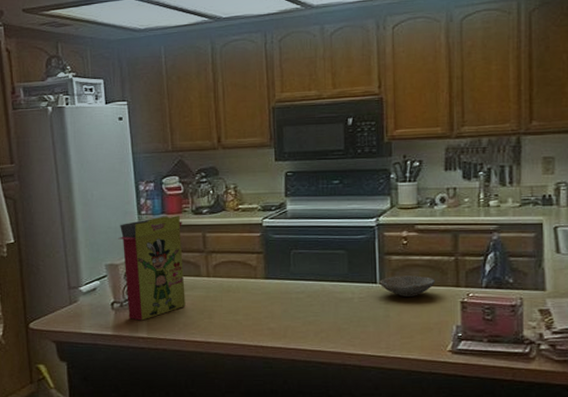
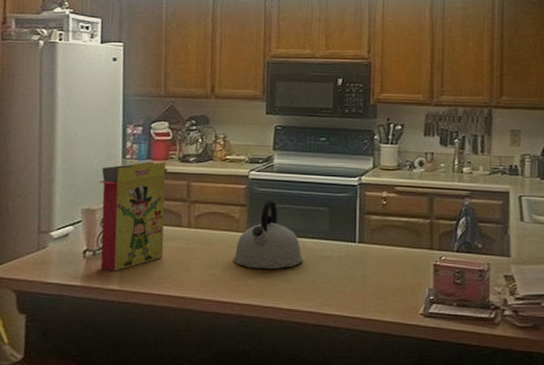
kettle: none [254,245,324,313] -> present [233,198,303,270]
bowl: present [379,275,436,297] -> none [358,236,412,257]

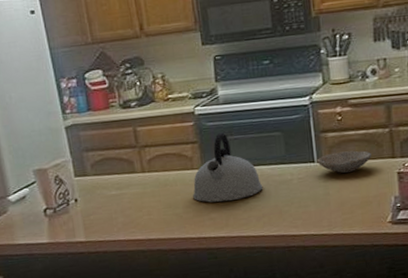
cereal box: present [98,161,168,271] -> none [43,111,123,225]
bowl: none [358,236,412,257] -> present [317,150,372,173]

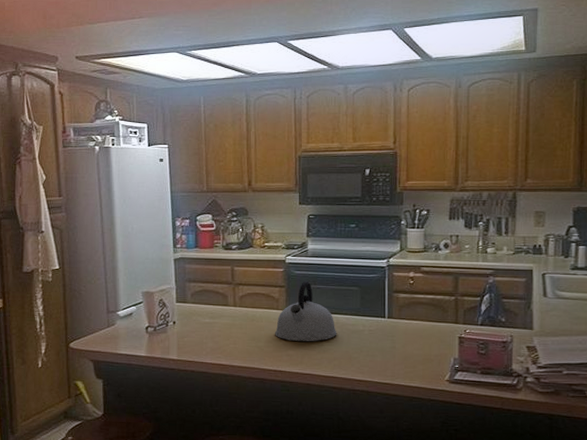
bowl: present [317,150,372,173] -> none [387,312,438,331]

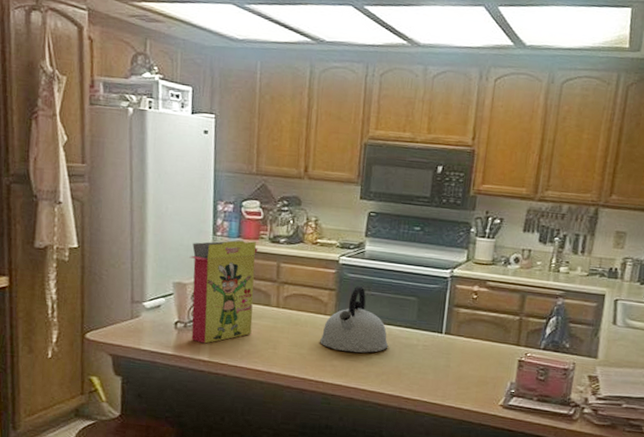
cereal box: none [154,250,214,344] -> present [189,240,258,344]

